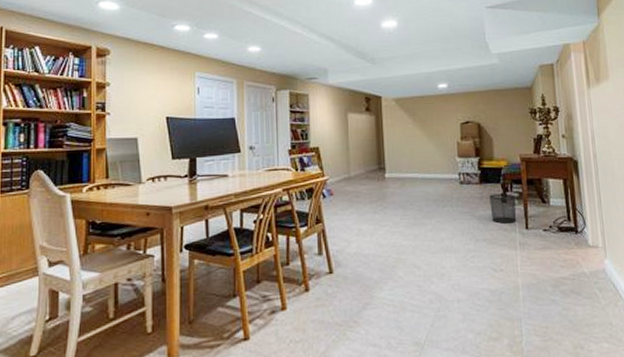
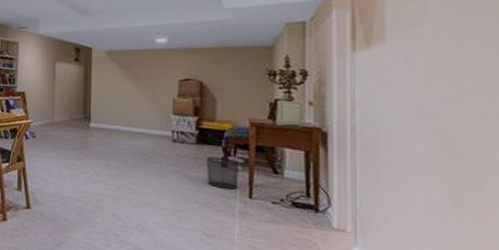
book: none [539,134,560,160] -> present [276,99,305,129]

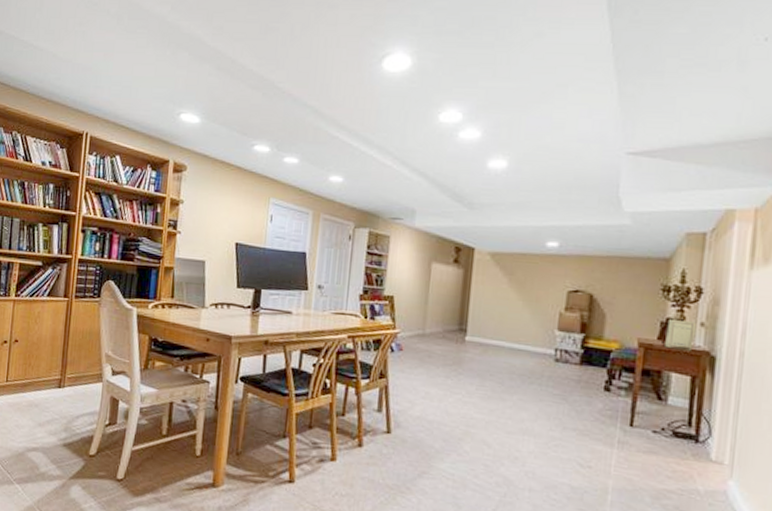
waste bin: present [206,156,239,190] -> none [588,379,623,417]

